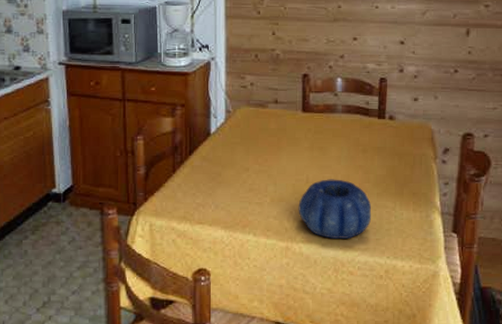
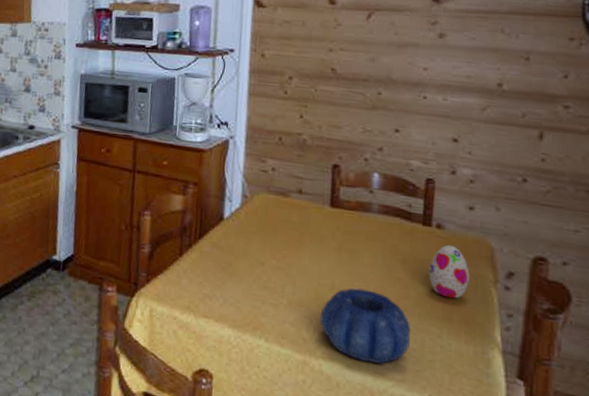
decorative egg: none [384,132,416,177] -> present [428,244,470,299]

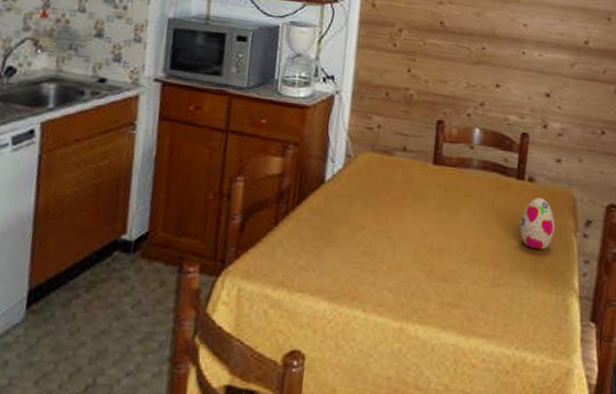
decorative bowl: present [320,288,411,364] -> none [418,246,502,322]

